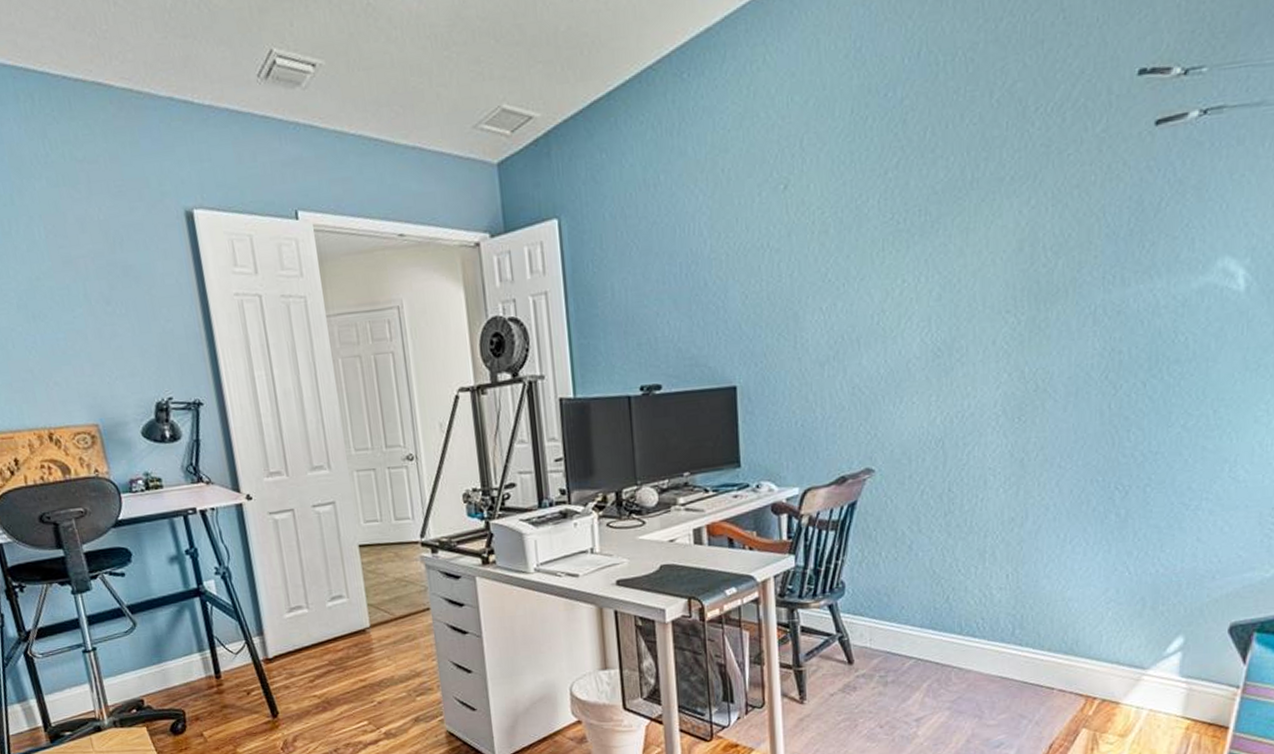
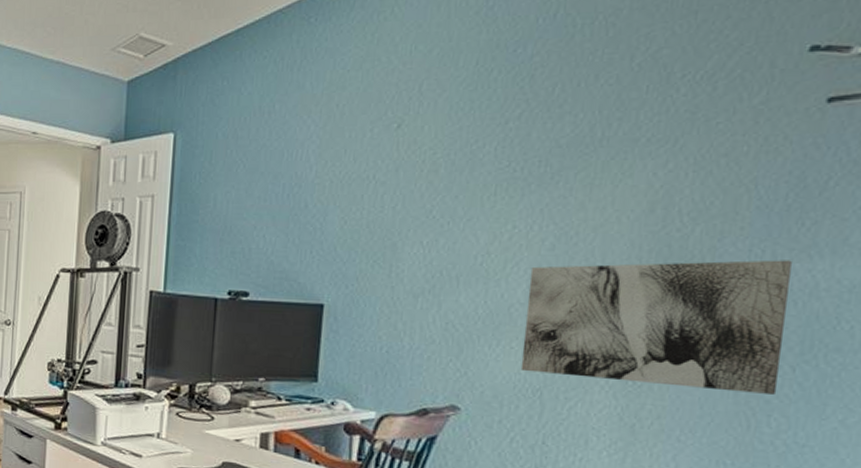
wall art: none [922,282,1138,425] -> present [520,260,793,395]

